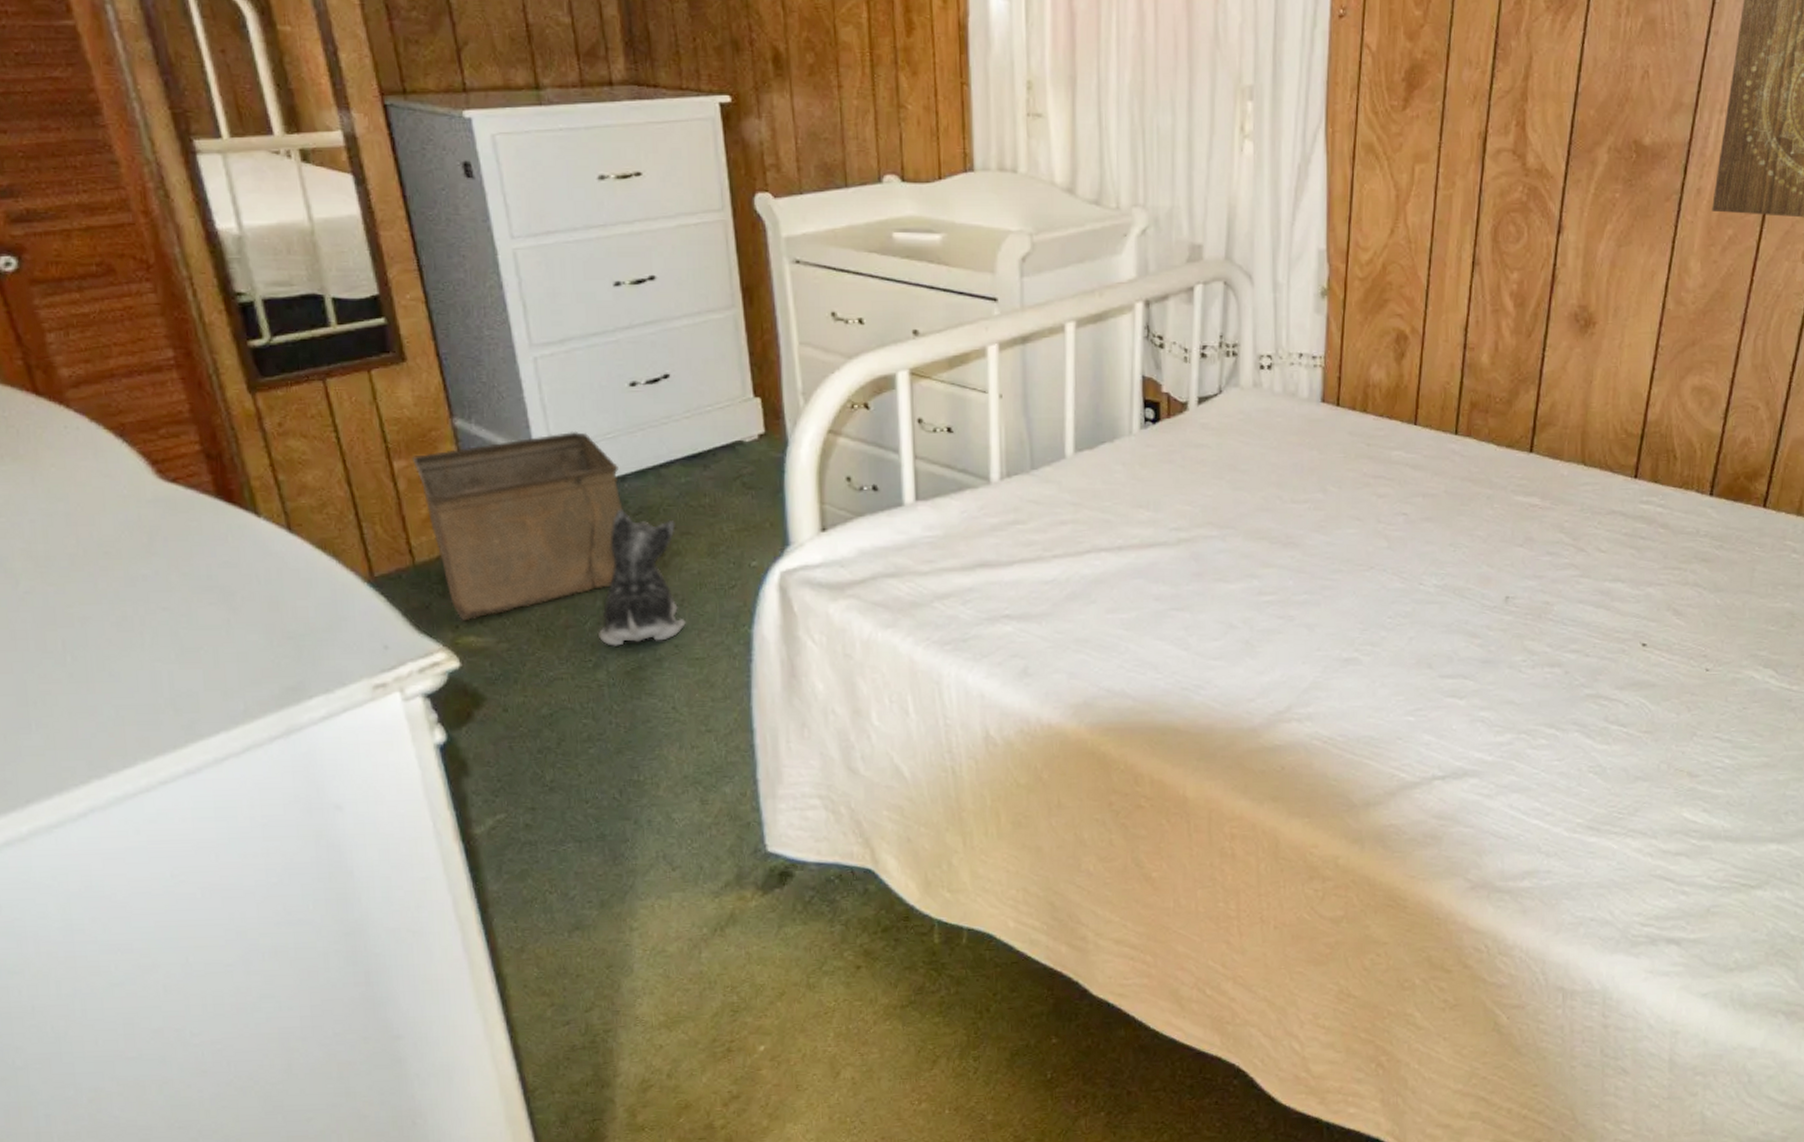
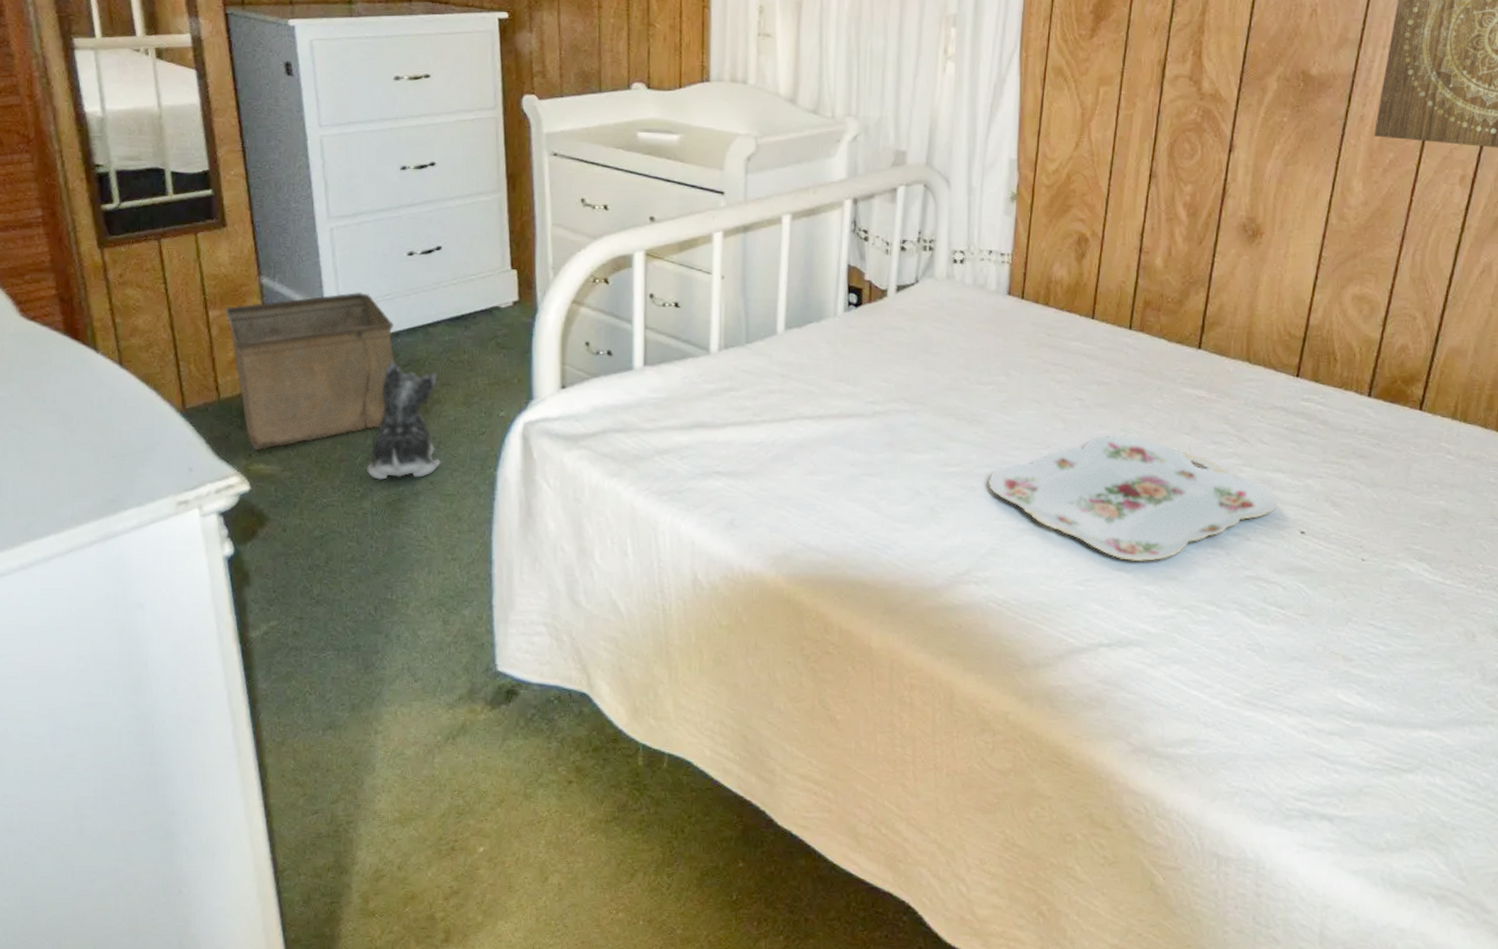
serving tray: none [1307,550,1617,686] -> present [987,435,1277,561]

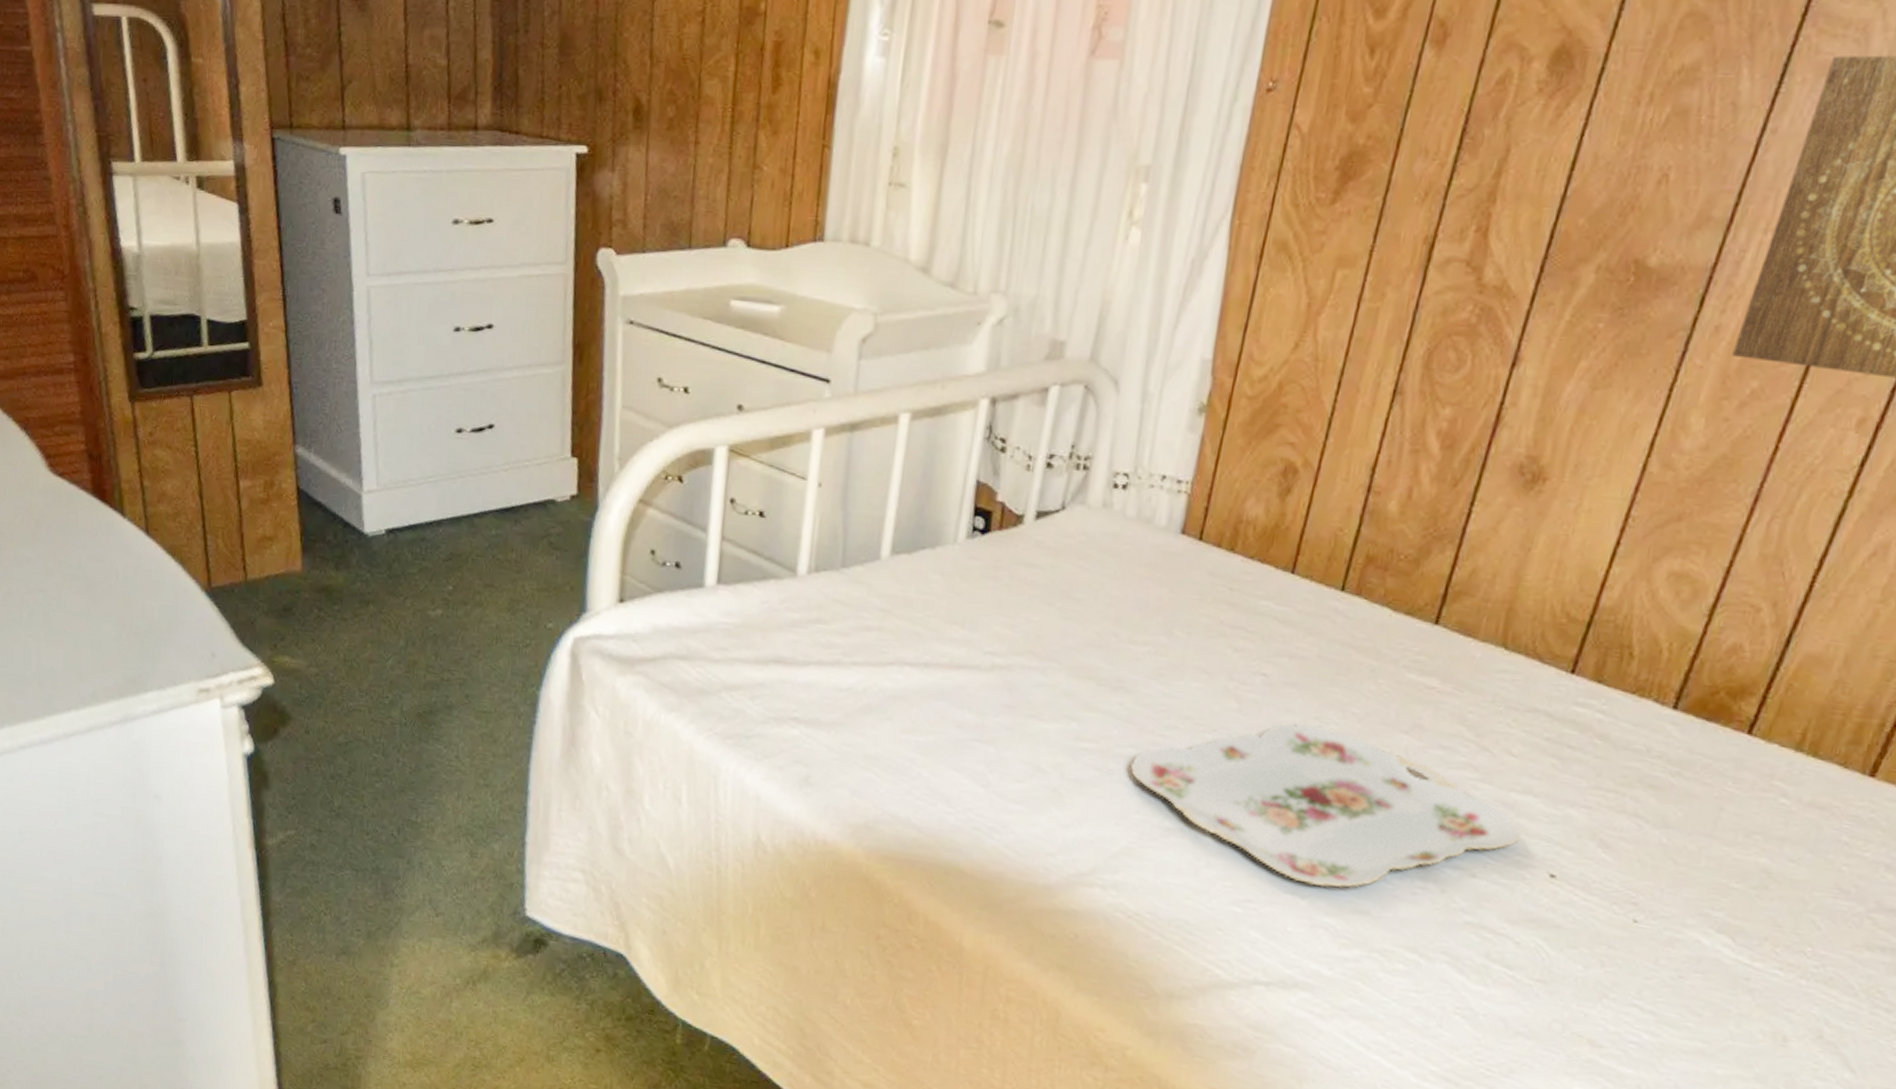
storage bin: present [224,291,395,451] -> none [256,470,436,641]
plush toy: present [367,361,442,480] -> none [398,553,481,689]

